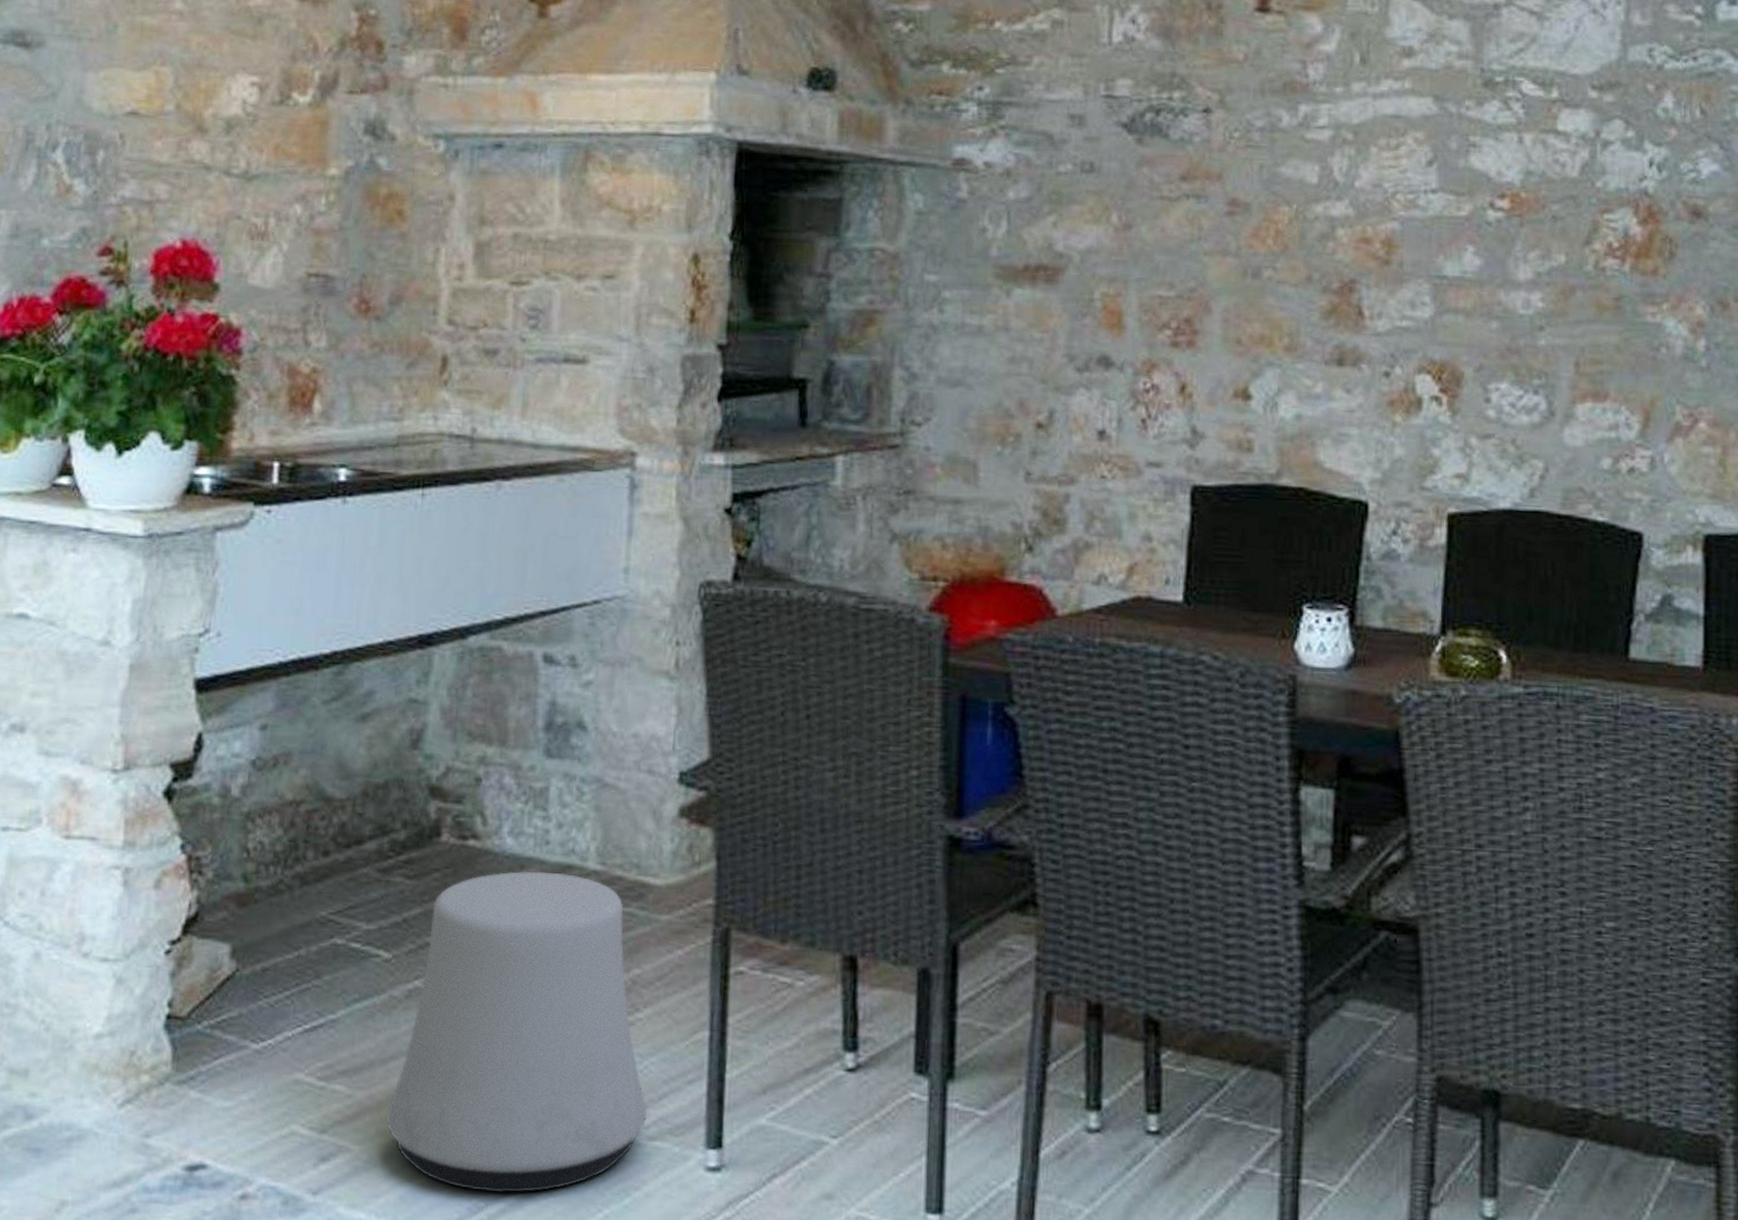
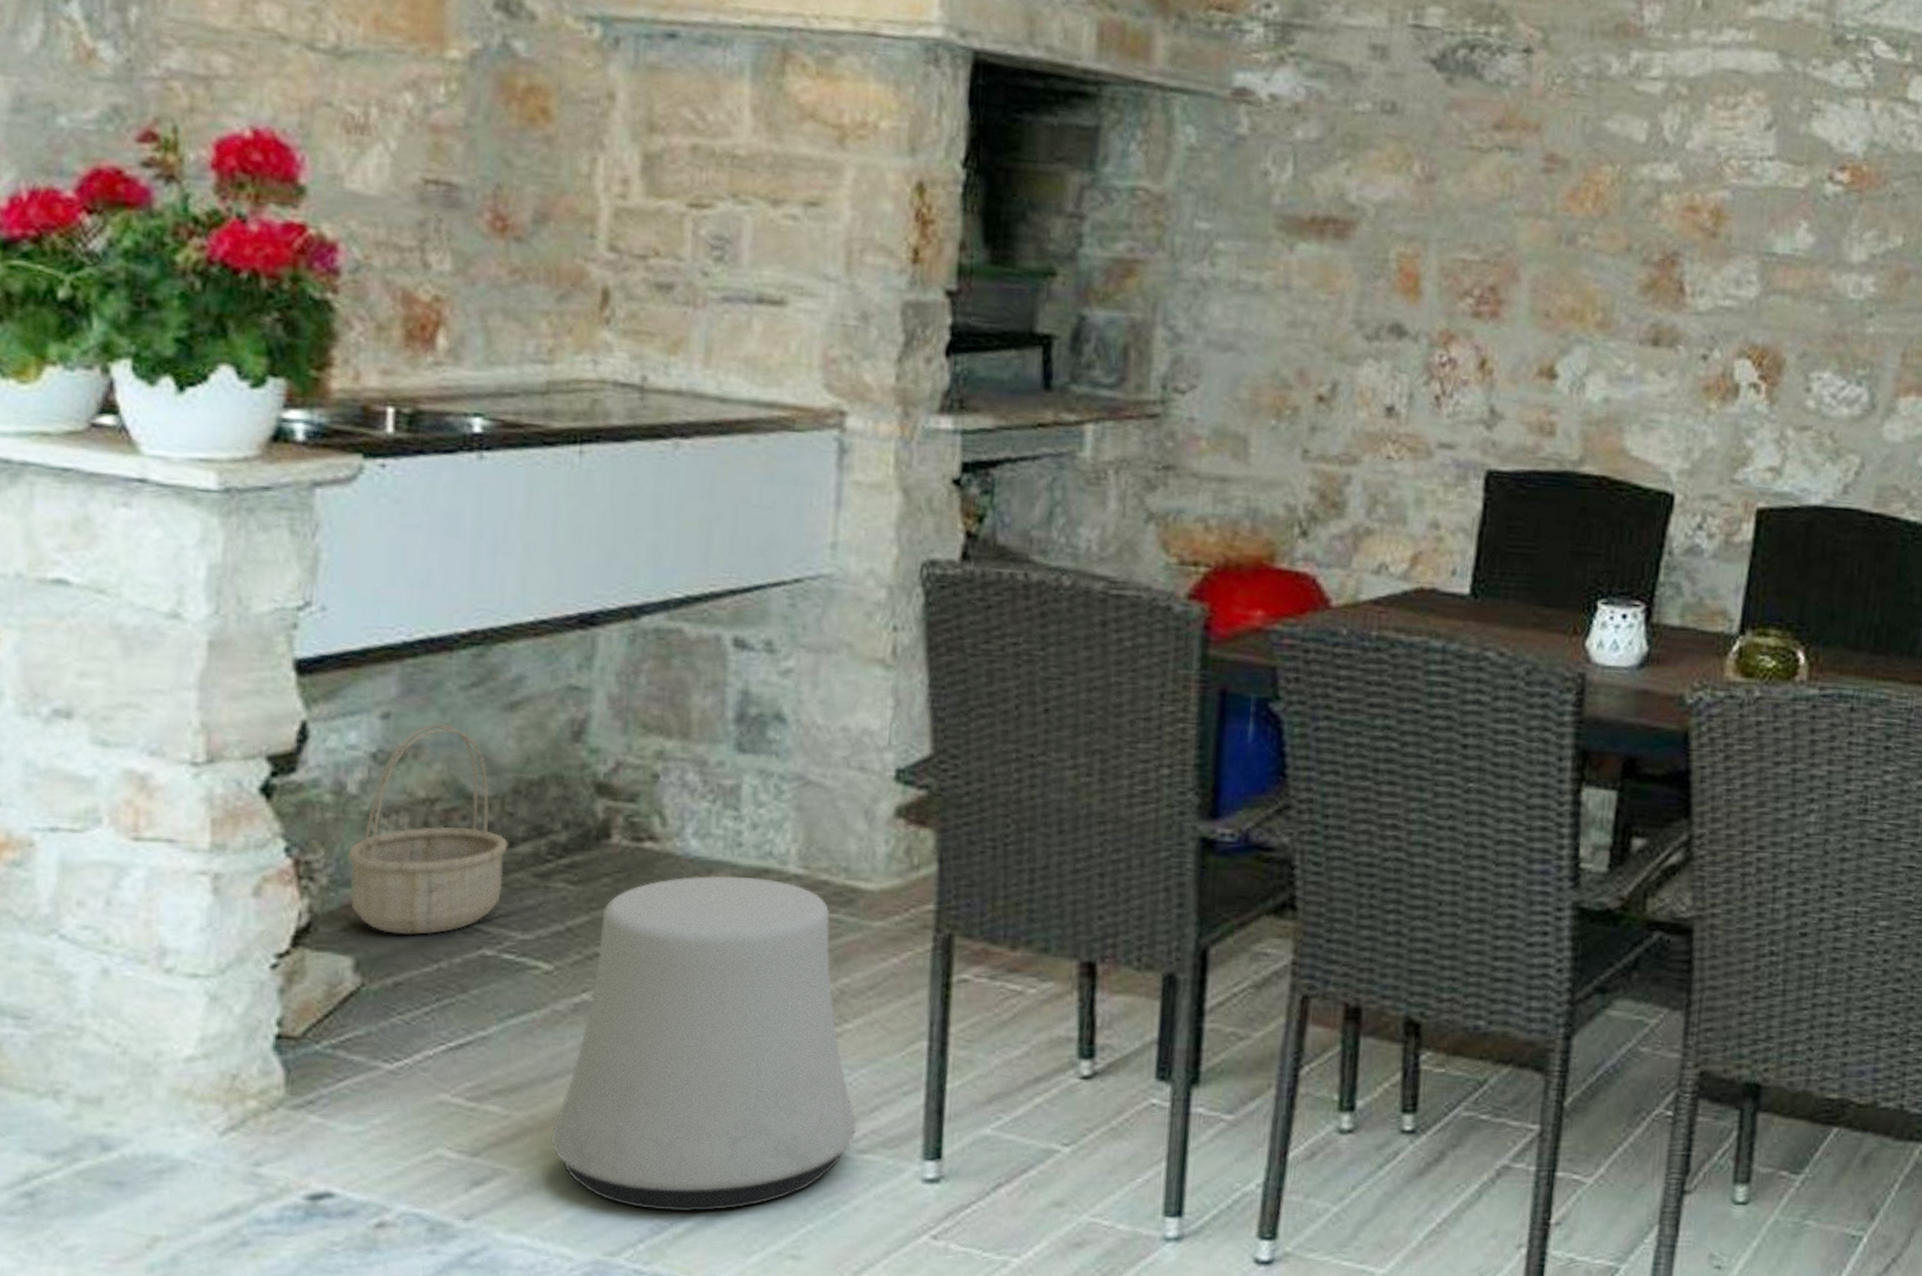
basket: none [229,734,358,925] -> present [347,723,508,935]

